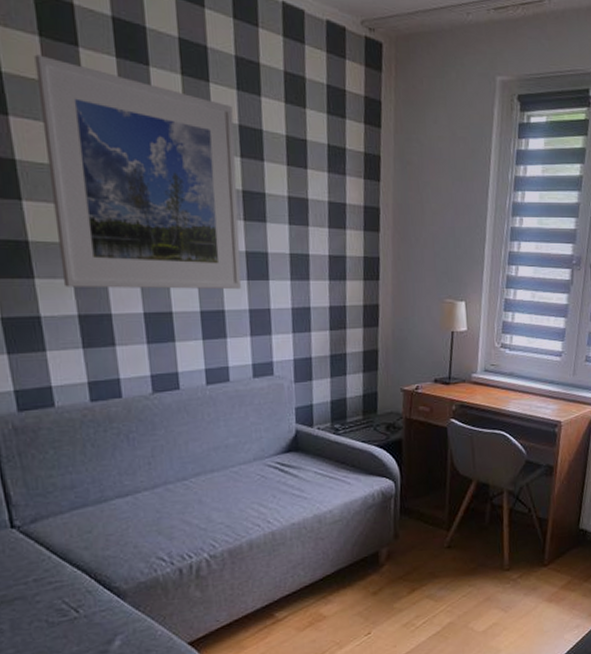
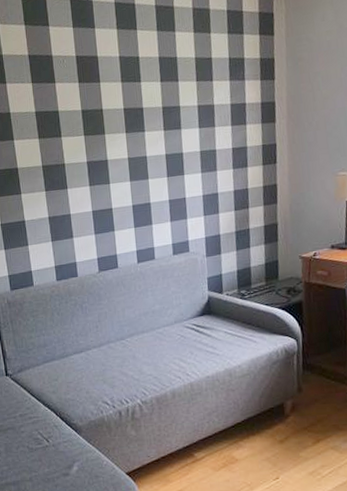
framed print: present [34,54,242,290] -> none [22,37,163,198]

